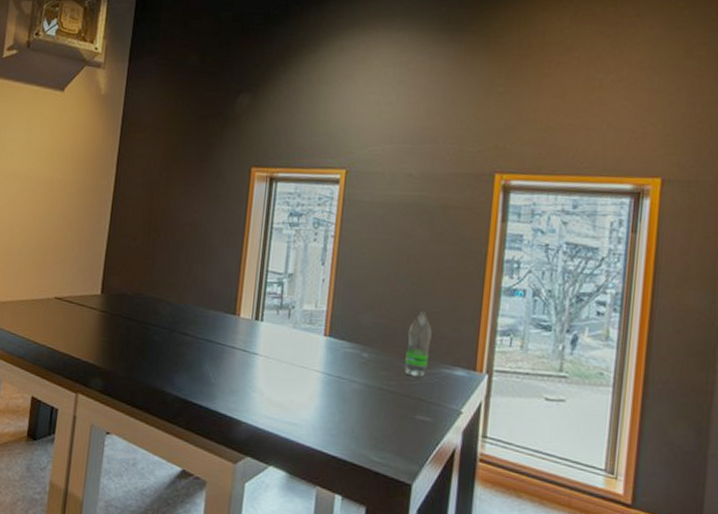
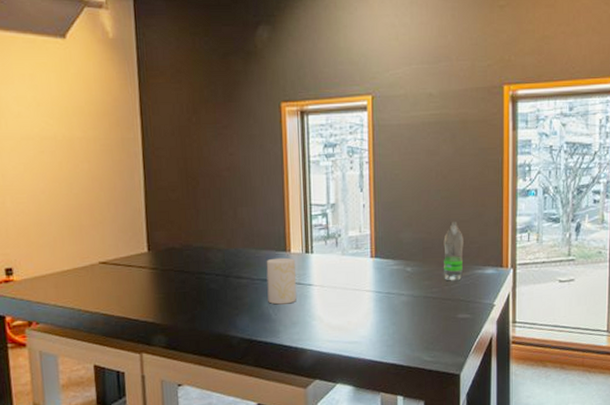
cup: none [209,320,243,370] -> present [266,257,297,305]

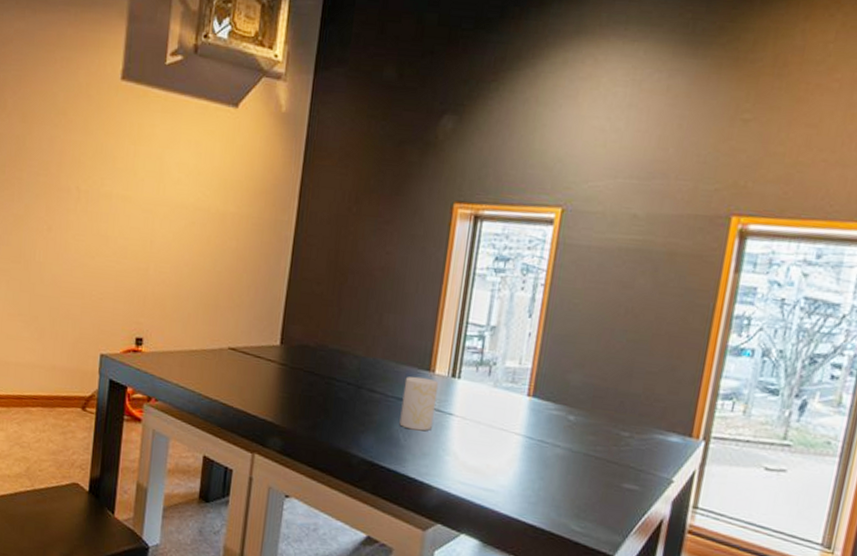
bottle: present [443,222,464,281] -> none [613,371,647,443]

